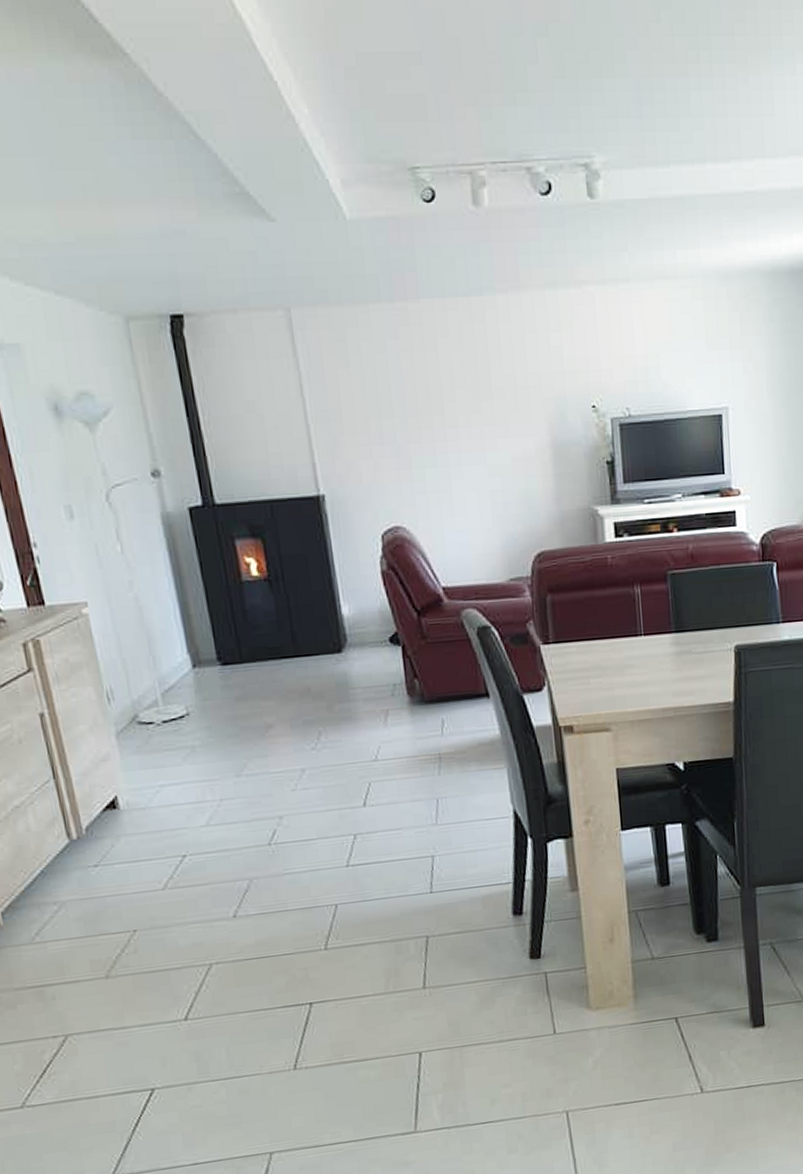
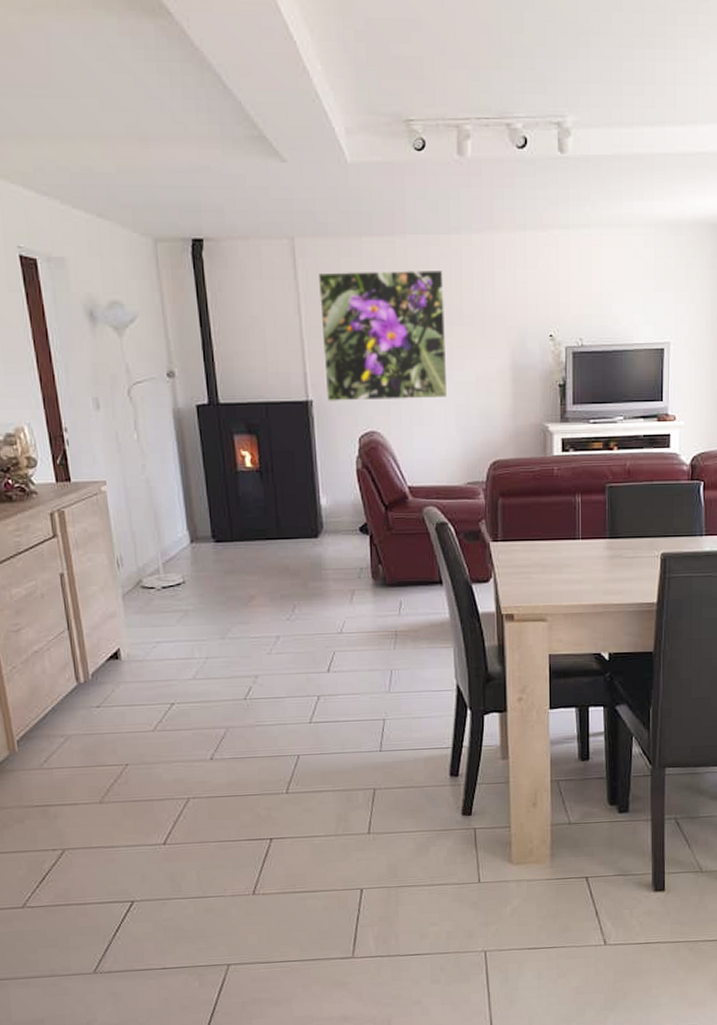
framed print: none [320,337,481,496] -> present [317,269,448,403]

